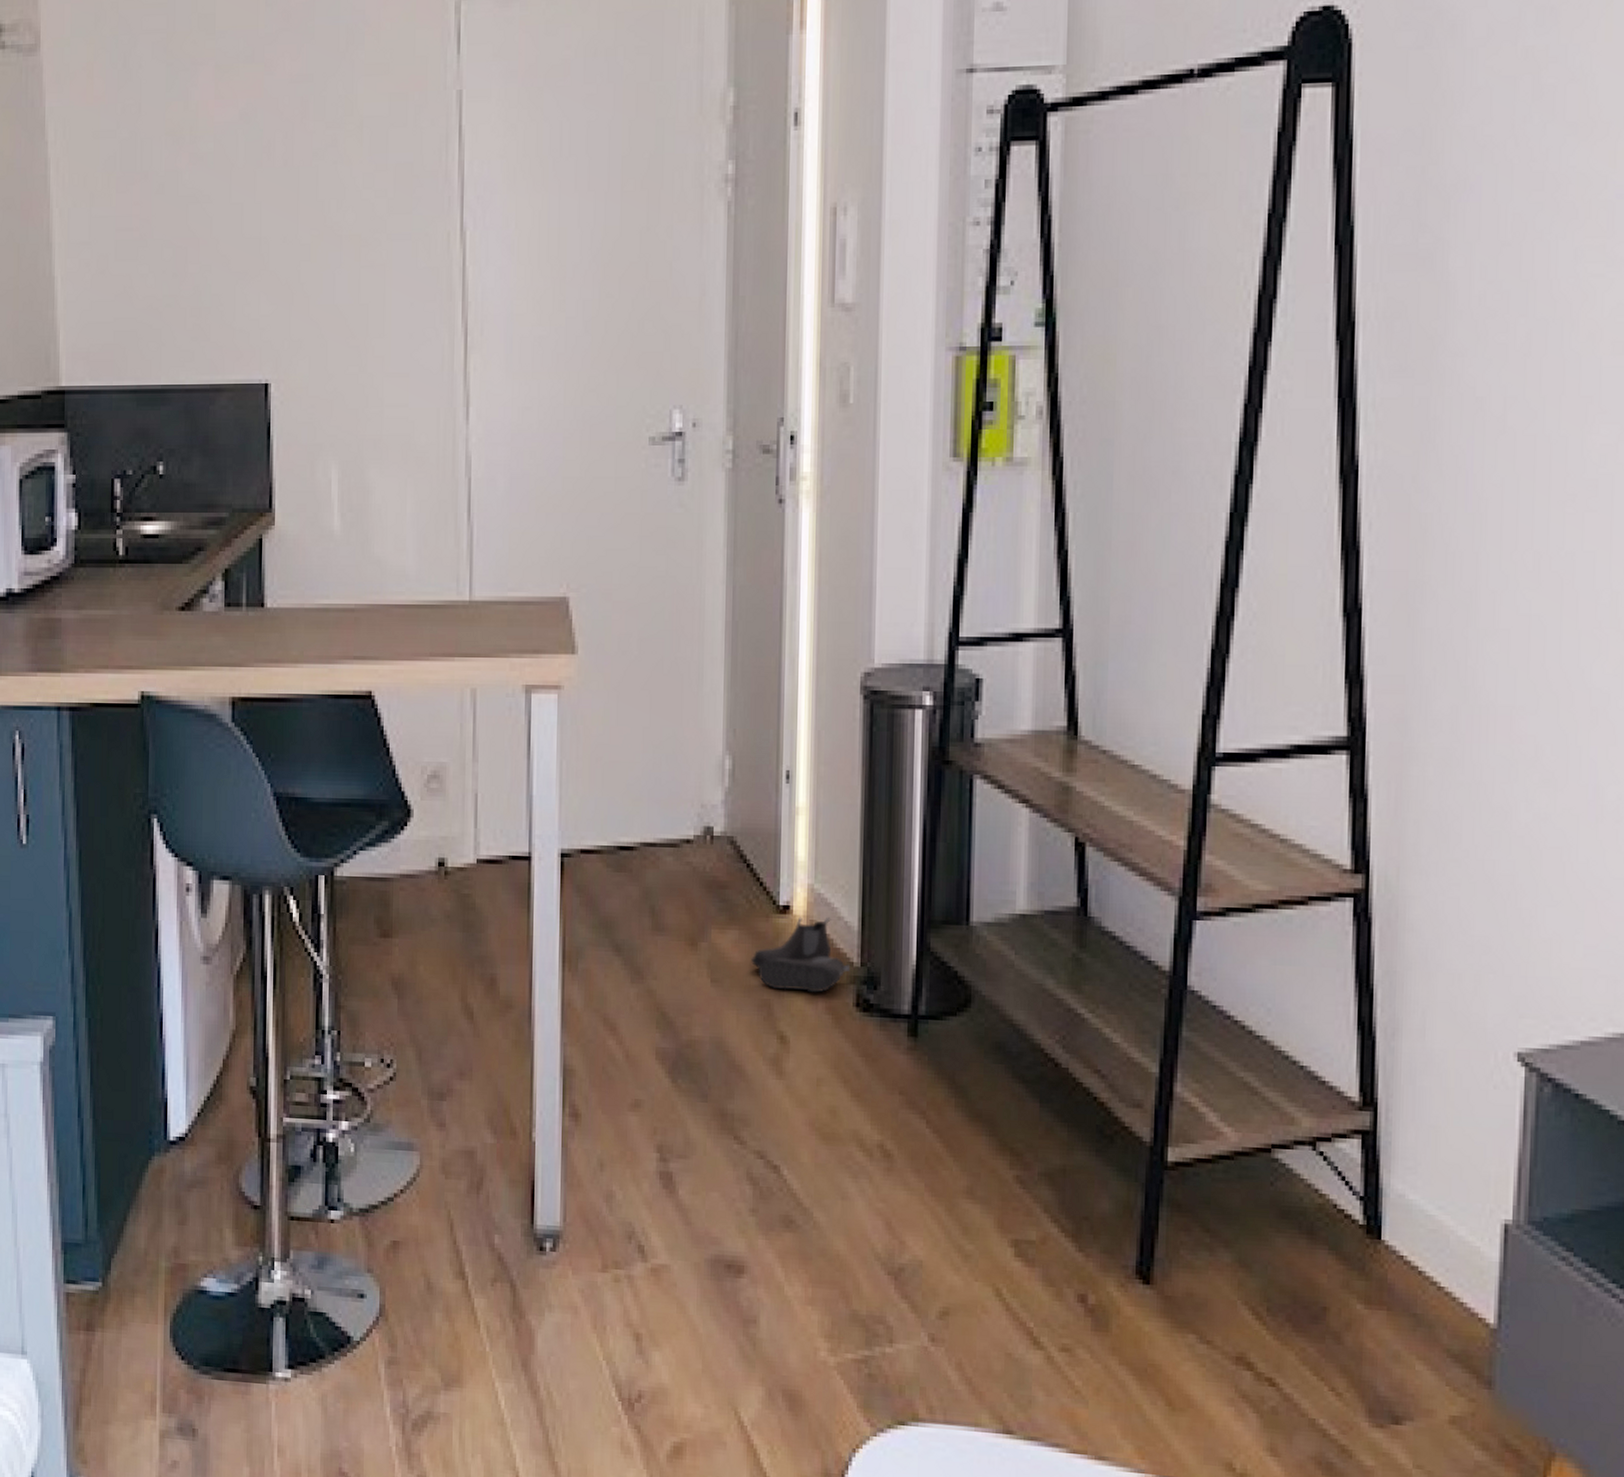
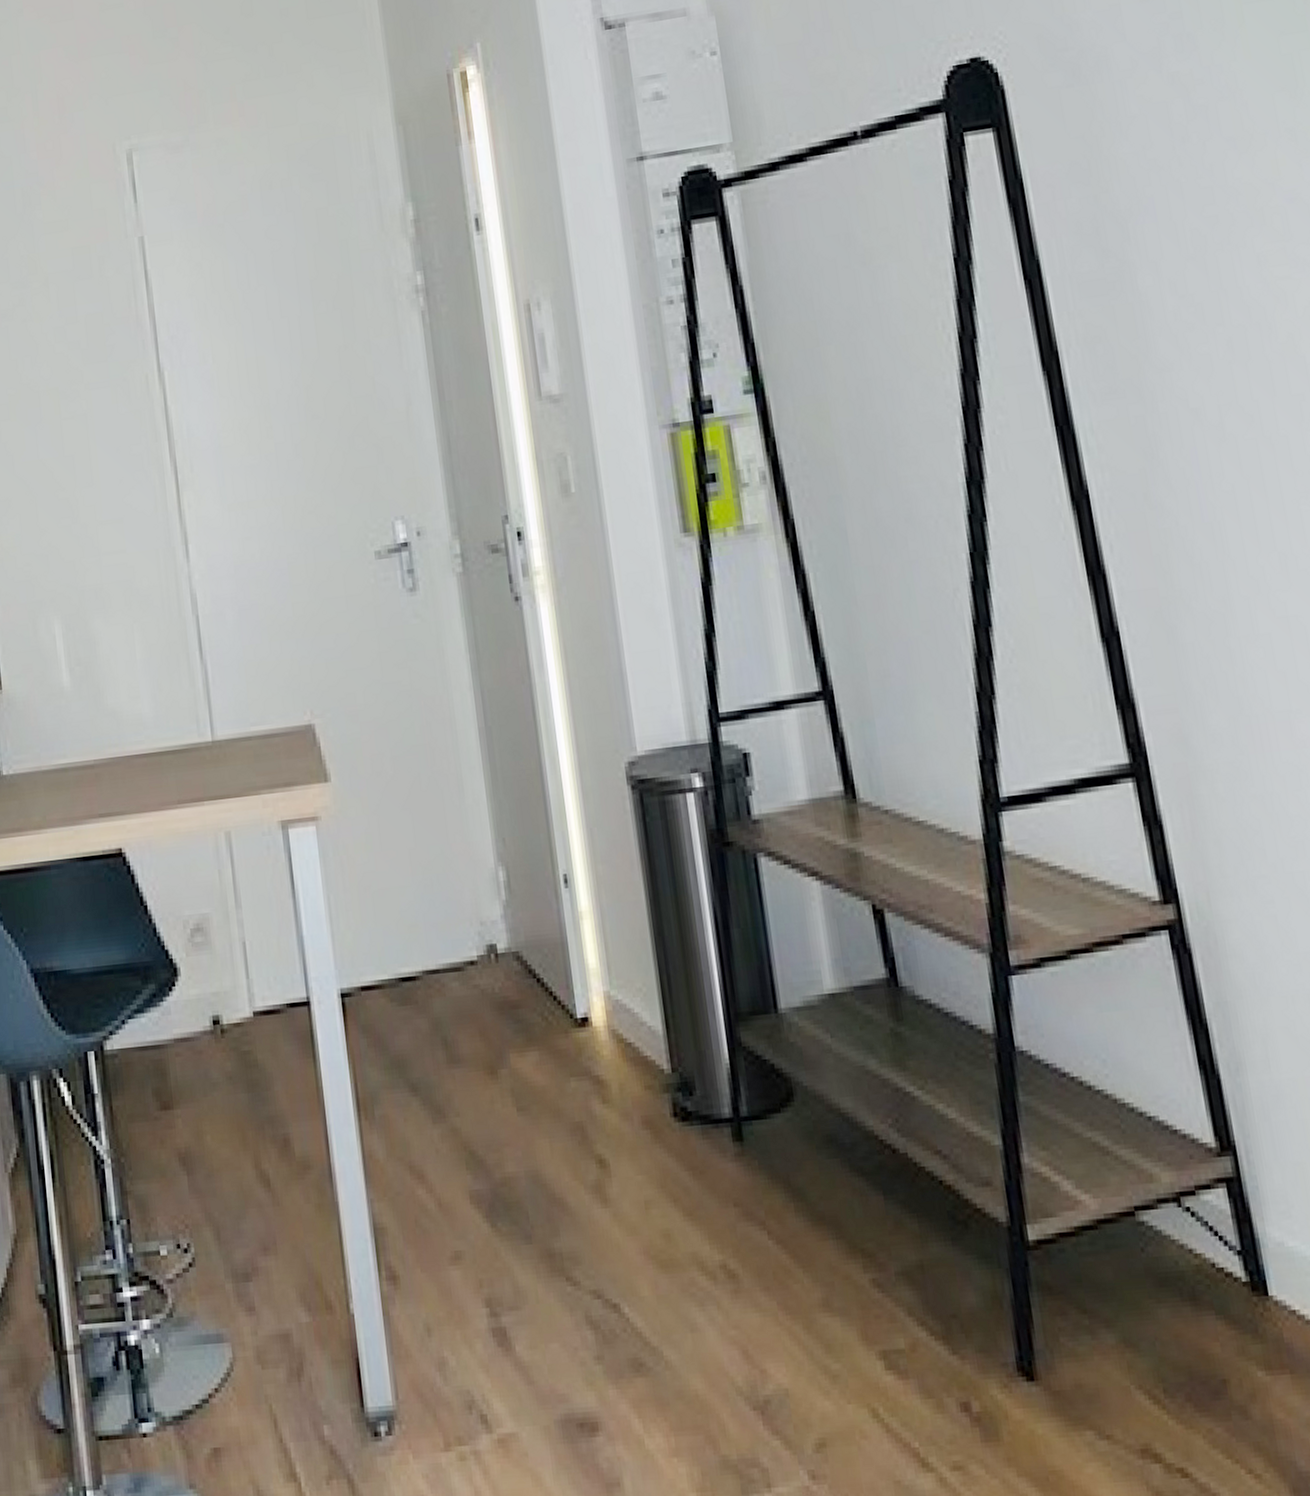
boots: present [751,917,851,993] -> none [556,1025,662,1109]

